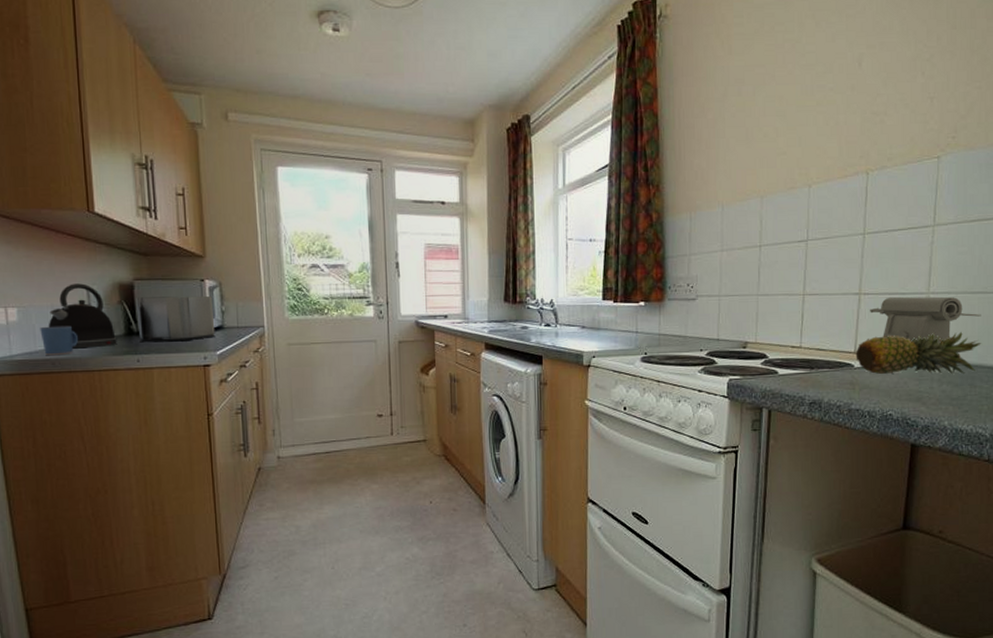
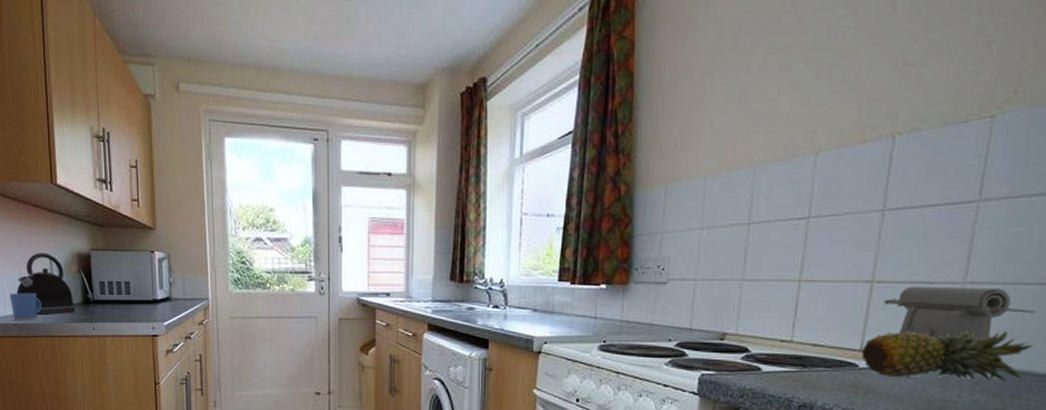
toaster: present [135,295,215,343] -> none [91,267,163,311]

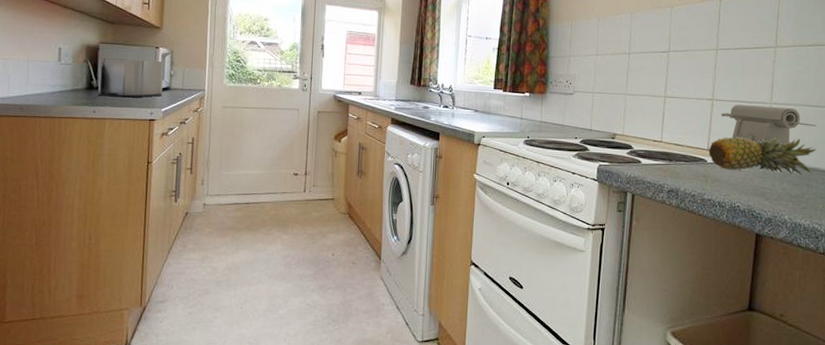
mug: present [9,293,41,321] -> none [14,76,46,102]
kettle: present [16,253,75,315] -> none [21,42,79,98]
toaster: none [91,267,163,311] -> present [97,58,164,98]

